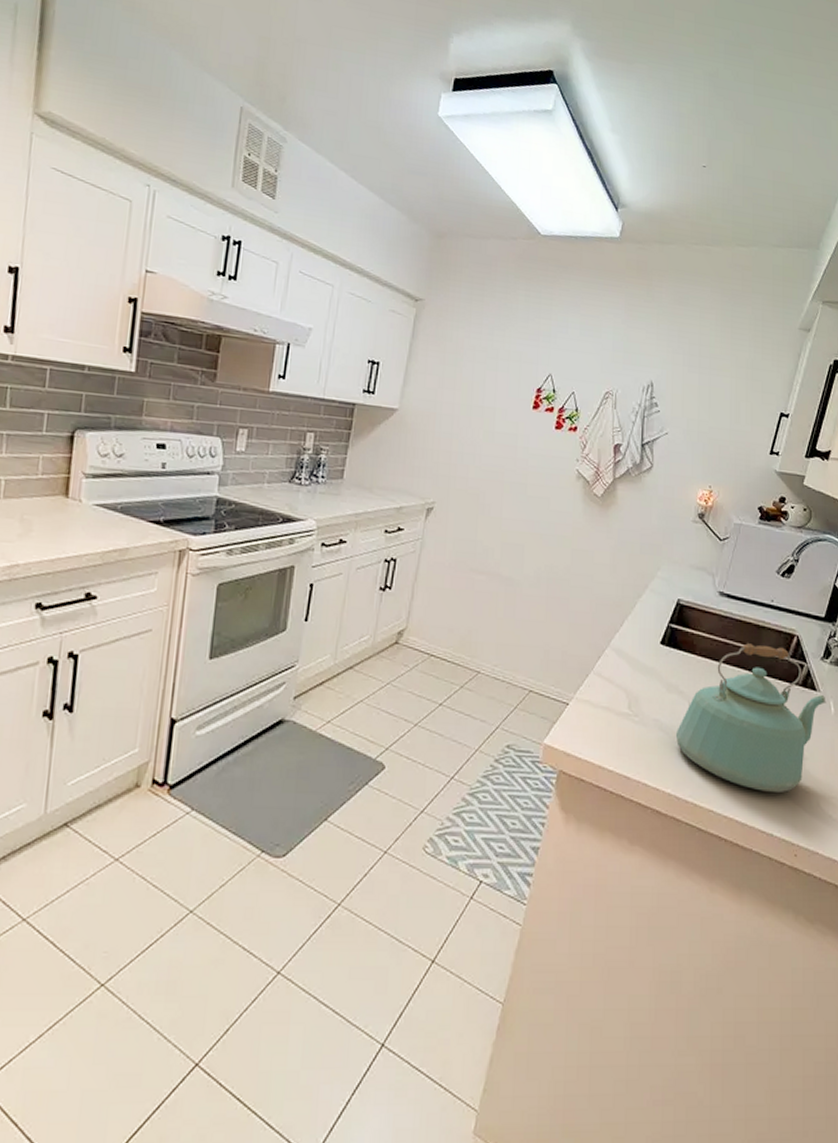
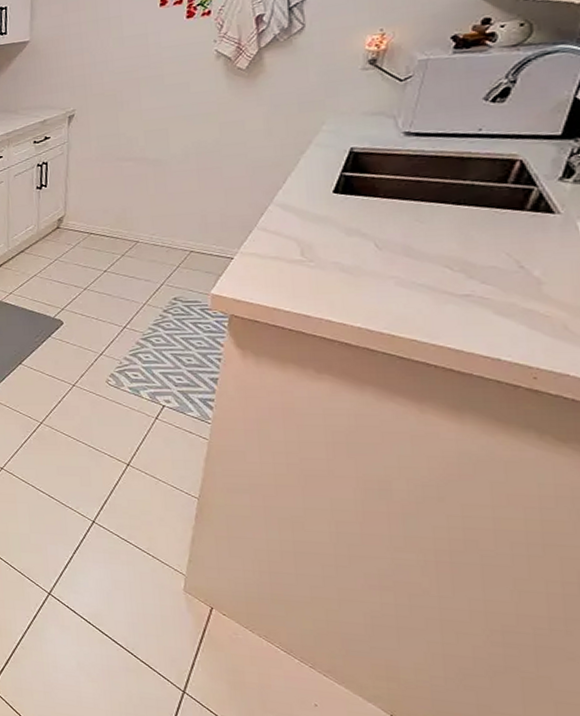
kettle: present [675,643,826,792] -> none [361,175,571,319]

